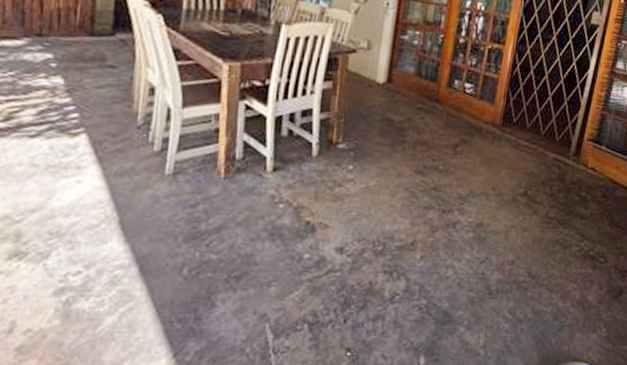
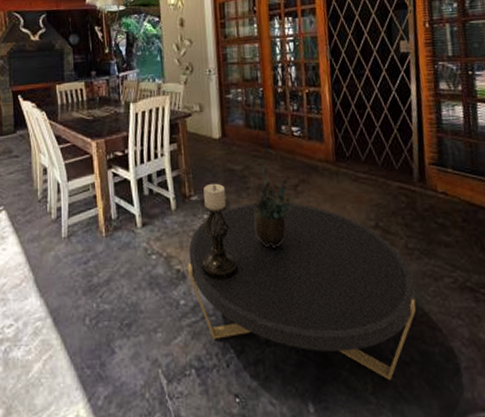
coffee table: none [319,158,546,335] -> present [188,202,416,380]
candle holder: none [334,132,382,236] -> present [199,183,239,281]
potted plant: none [401,112,453,206] -> present [253,158,293,248]

